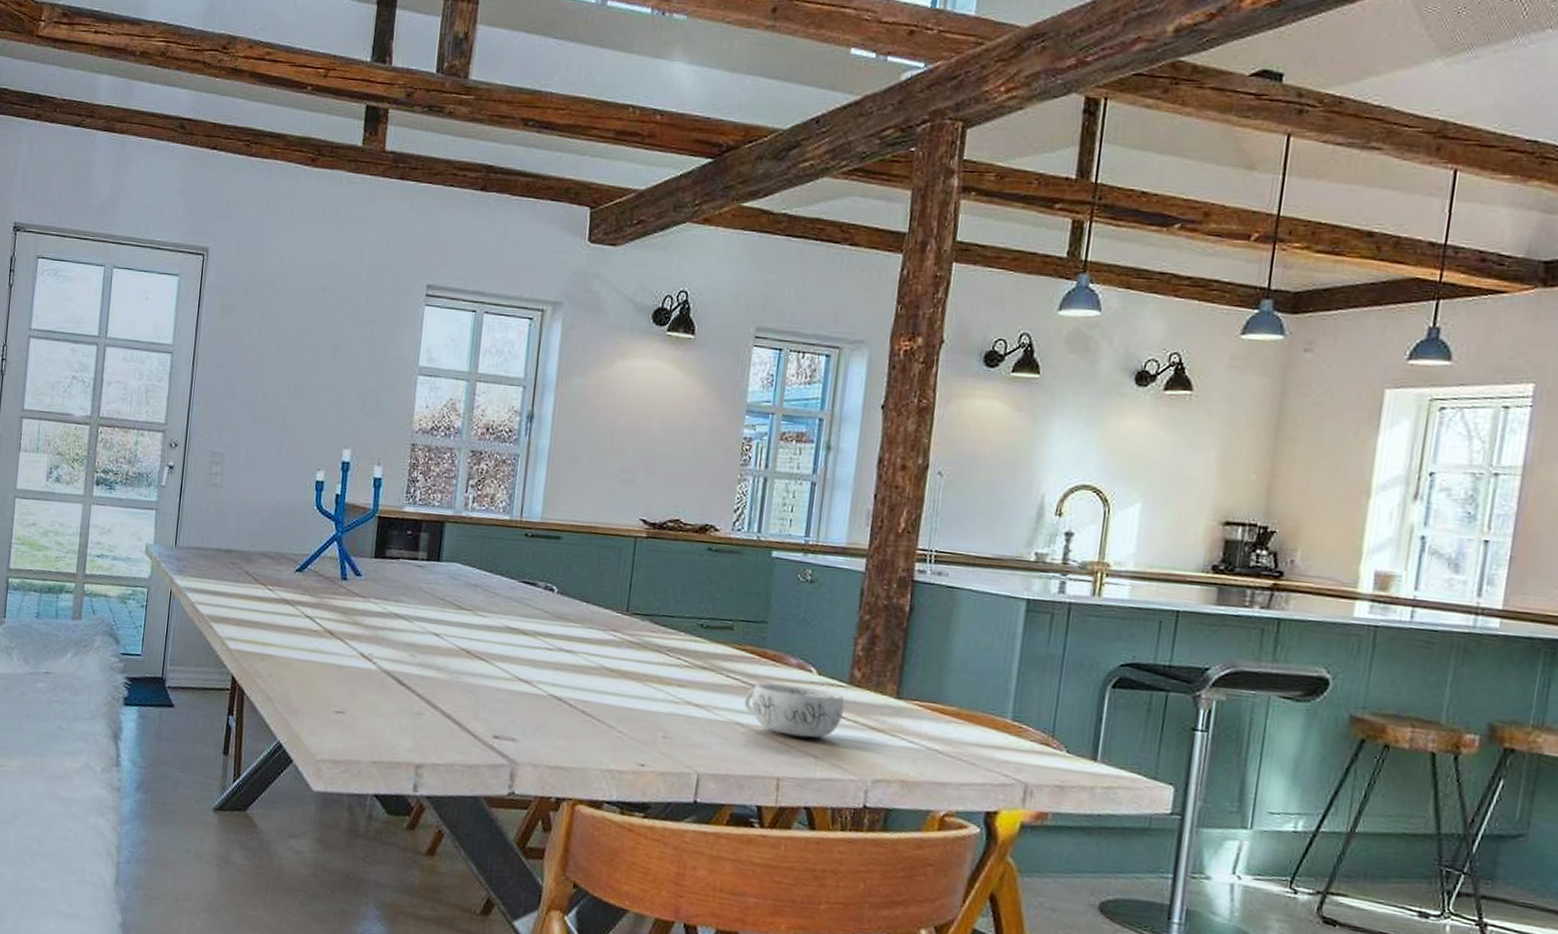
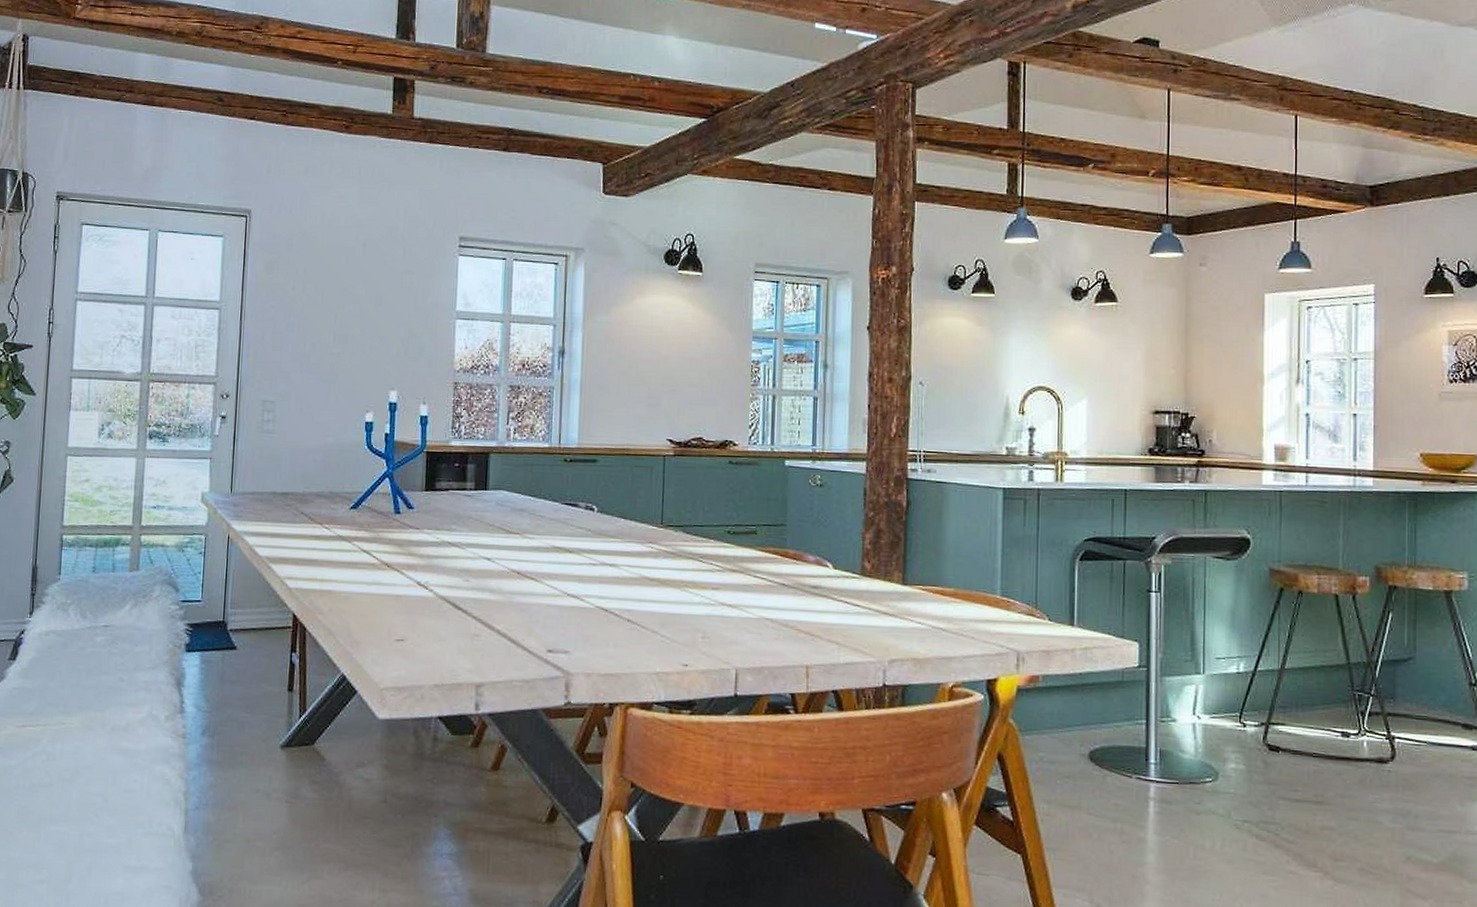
decorative bowl: present [743,683,845,739] -> none [771,579,859,627]

